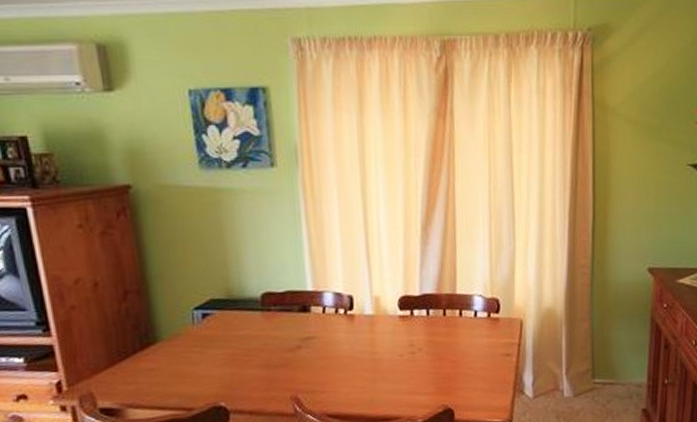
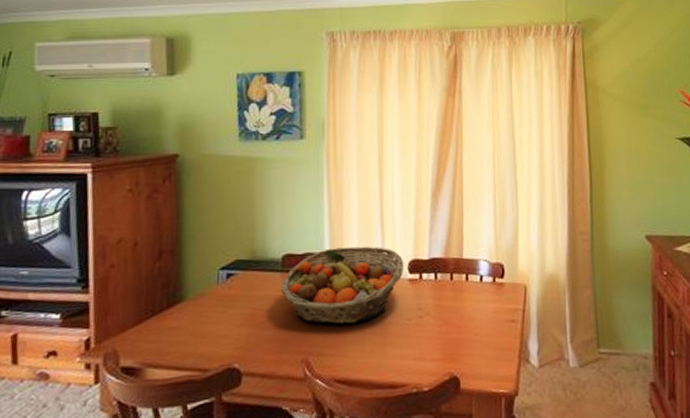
fruit basket: none [262,282,395,362] -> present [281,246,405,325]

